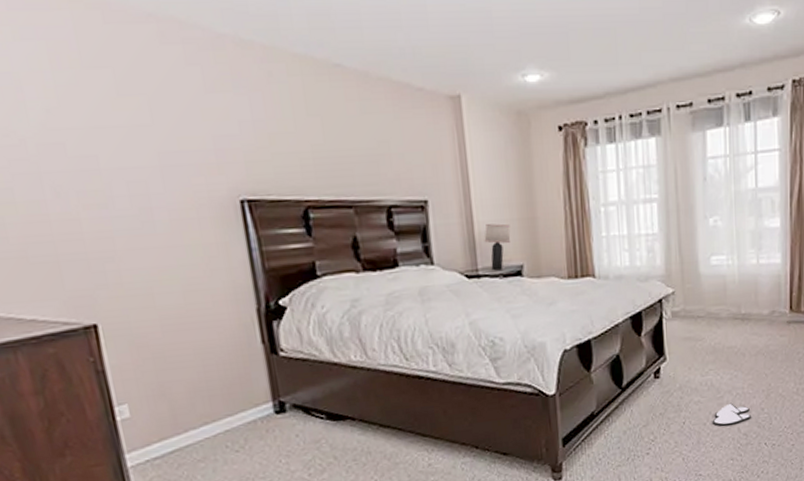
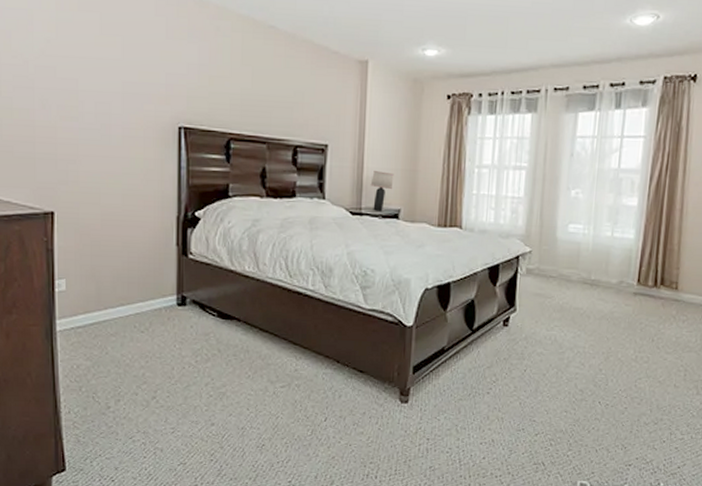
slippers: present [712,403,751,426] -> none [551,359,589,380]

